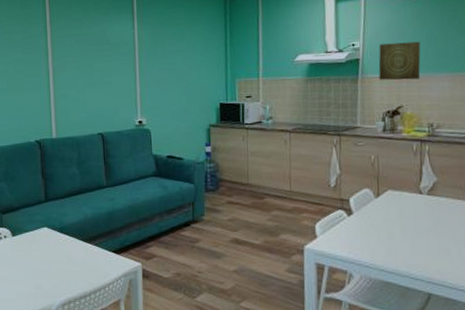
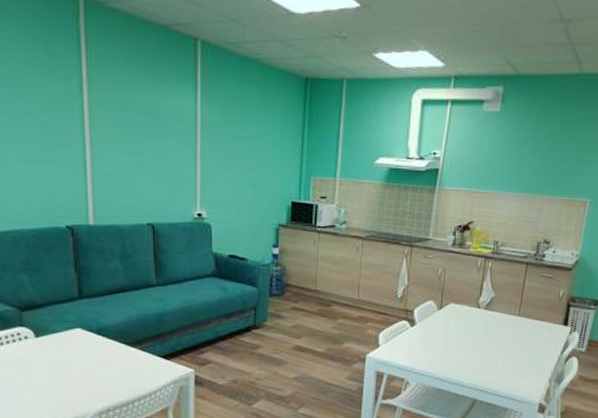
wall art: present [378,41,421,80] -> none [455,156,497,196]

